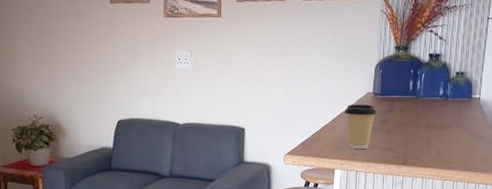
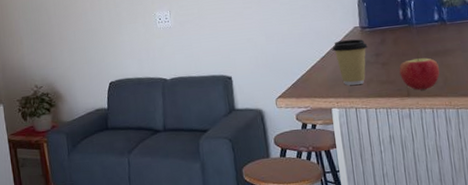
apple: none [400,122,435,160] -> present [399,50,440,91]

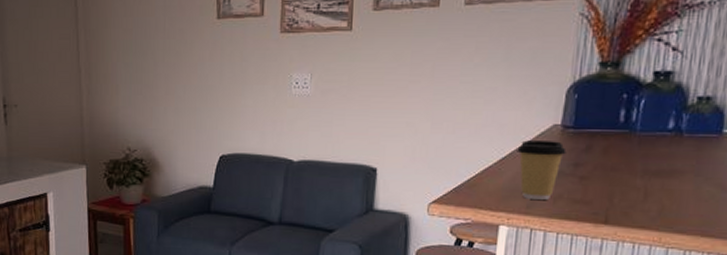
apple: present [399,50,440,91] -> none [600,166,657,218]

